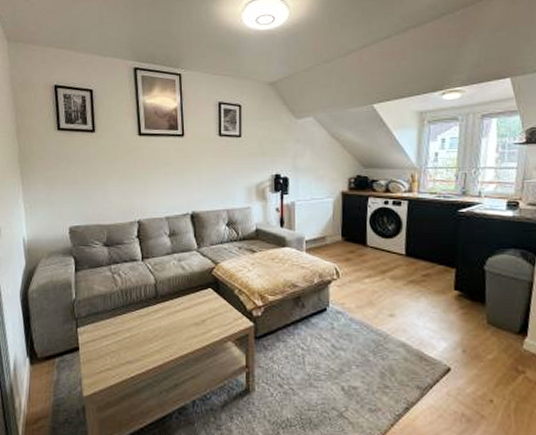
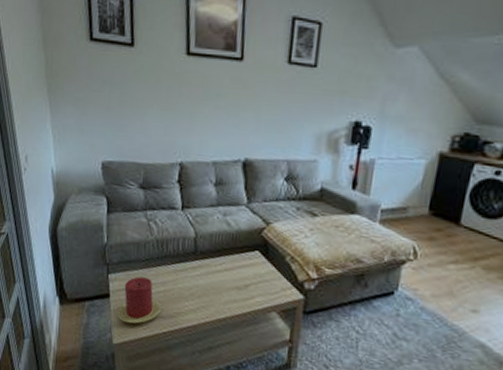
candle: none [86,326,129,374] -> present [117,276,162,324]

